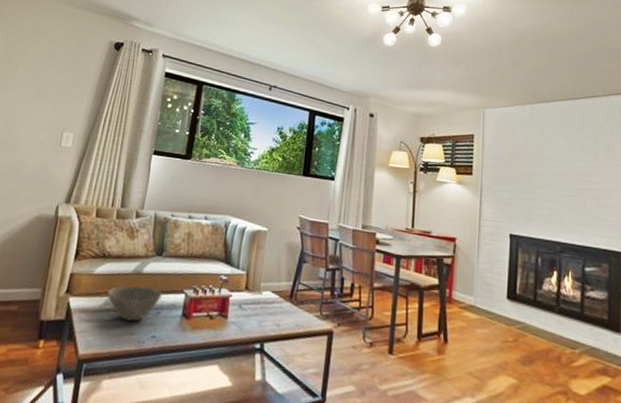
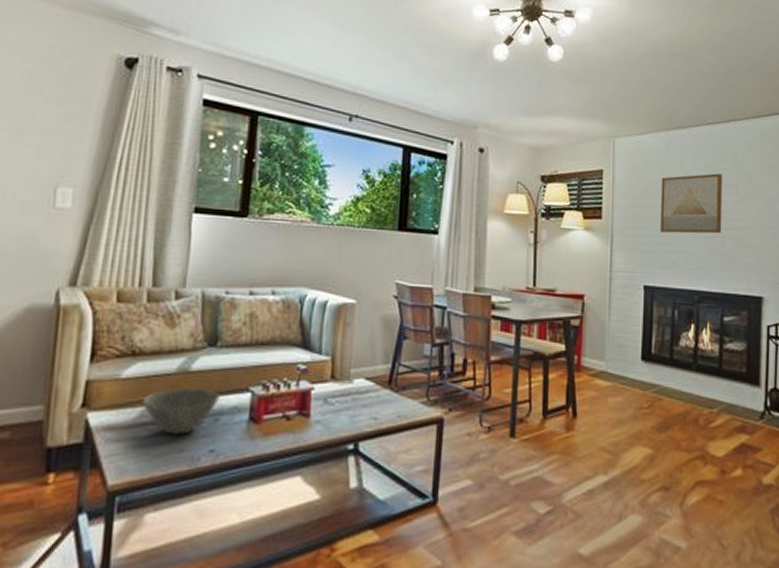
wall art: none [524,141,584,194] -> present [659,173,723,234]

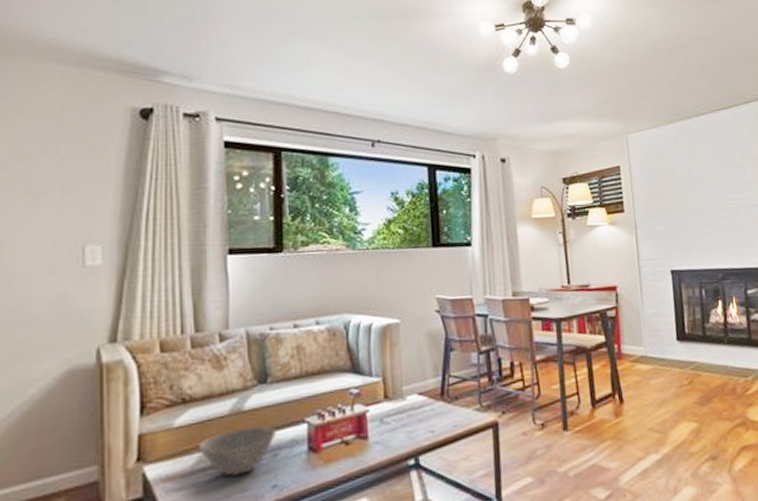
wall art: present [659,173,723,234] -> none [674,157,736,218]

